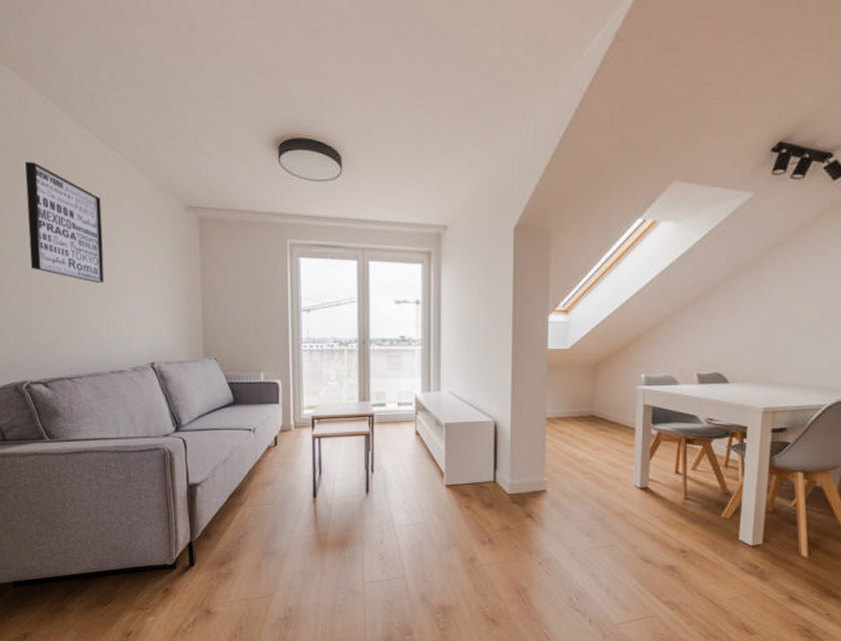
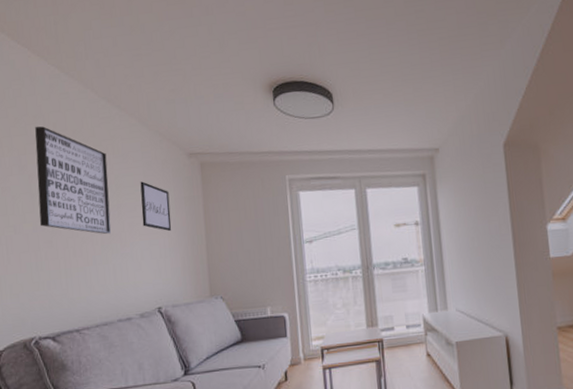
wall art: none [135,231,167,287] -> present [140,181,172,232]

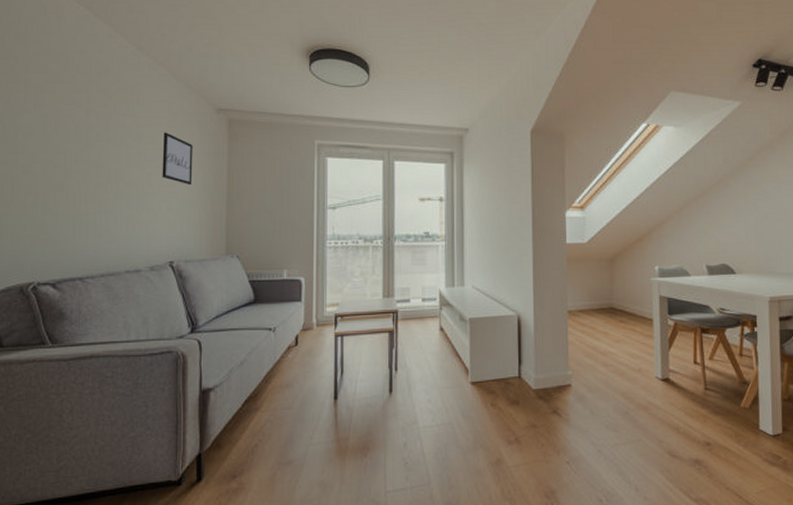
wall art: present [35,126,112,235] -> none [51,65,131,183]

